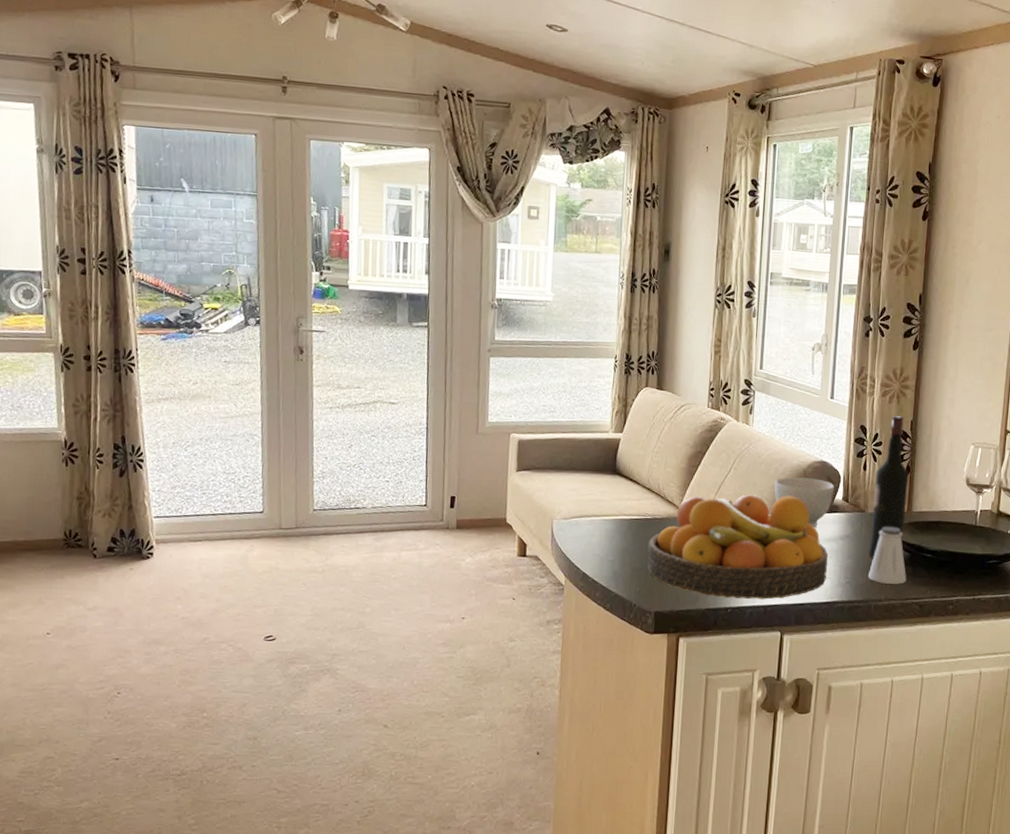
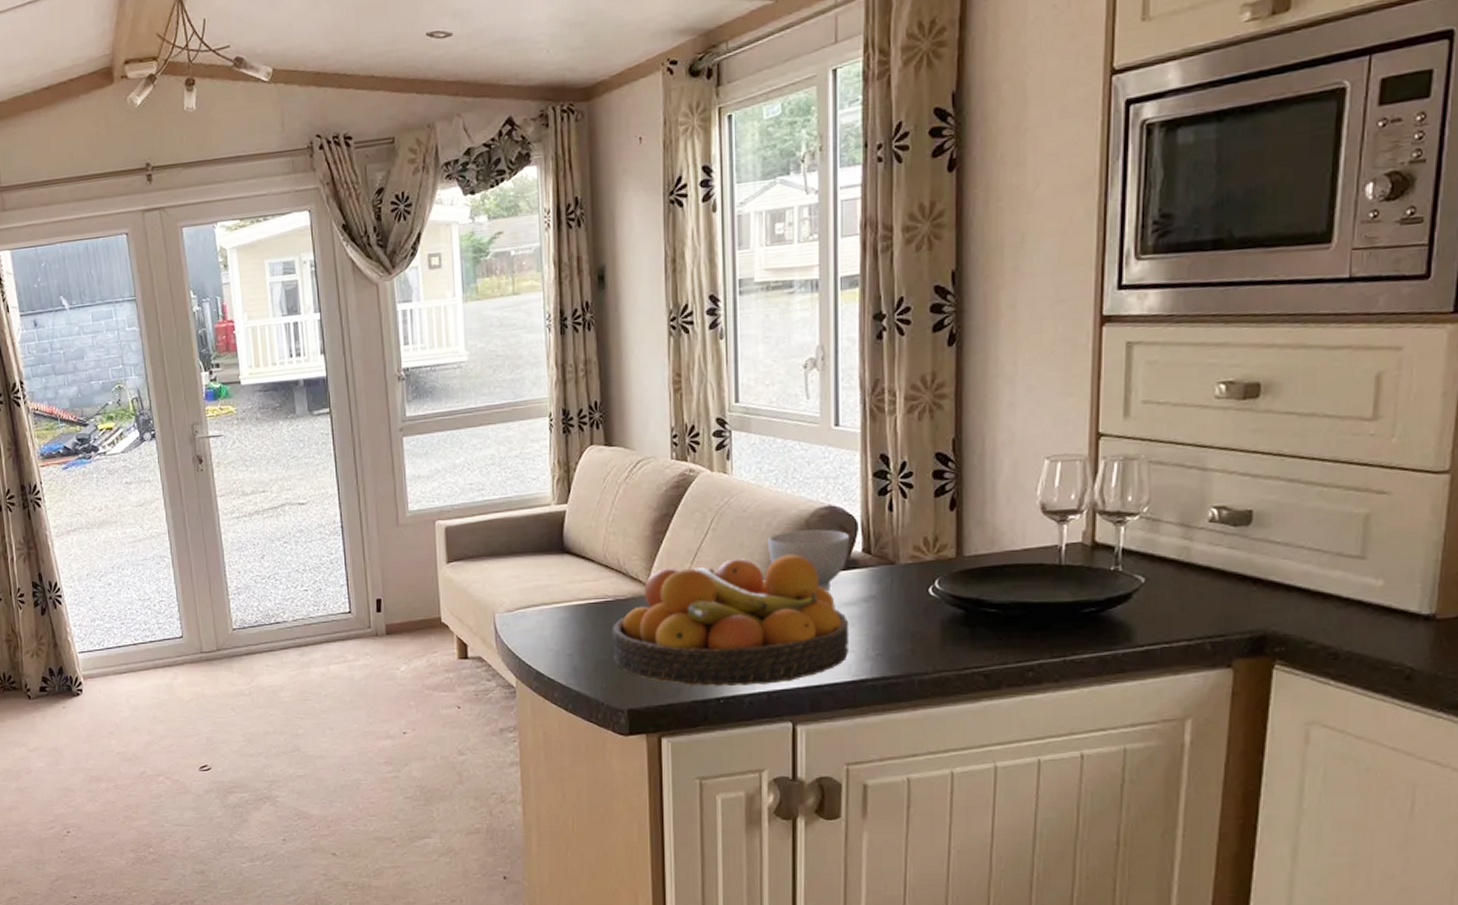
saltshaker: present [868,526,907,584] -> none [907,578,963,652]
wine bottle: present [869,416,909,559] -> none [906,435,955,622]

